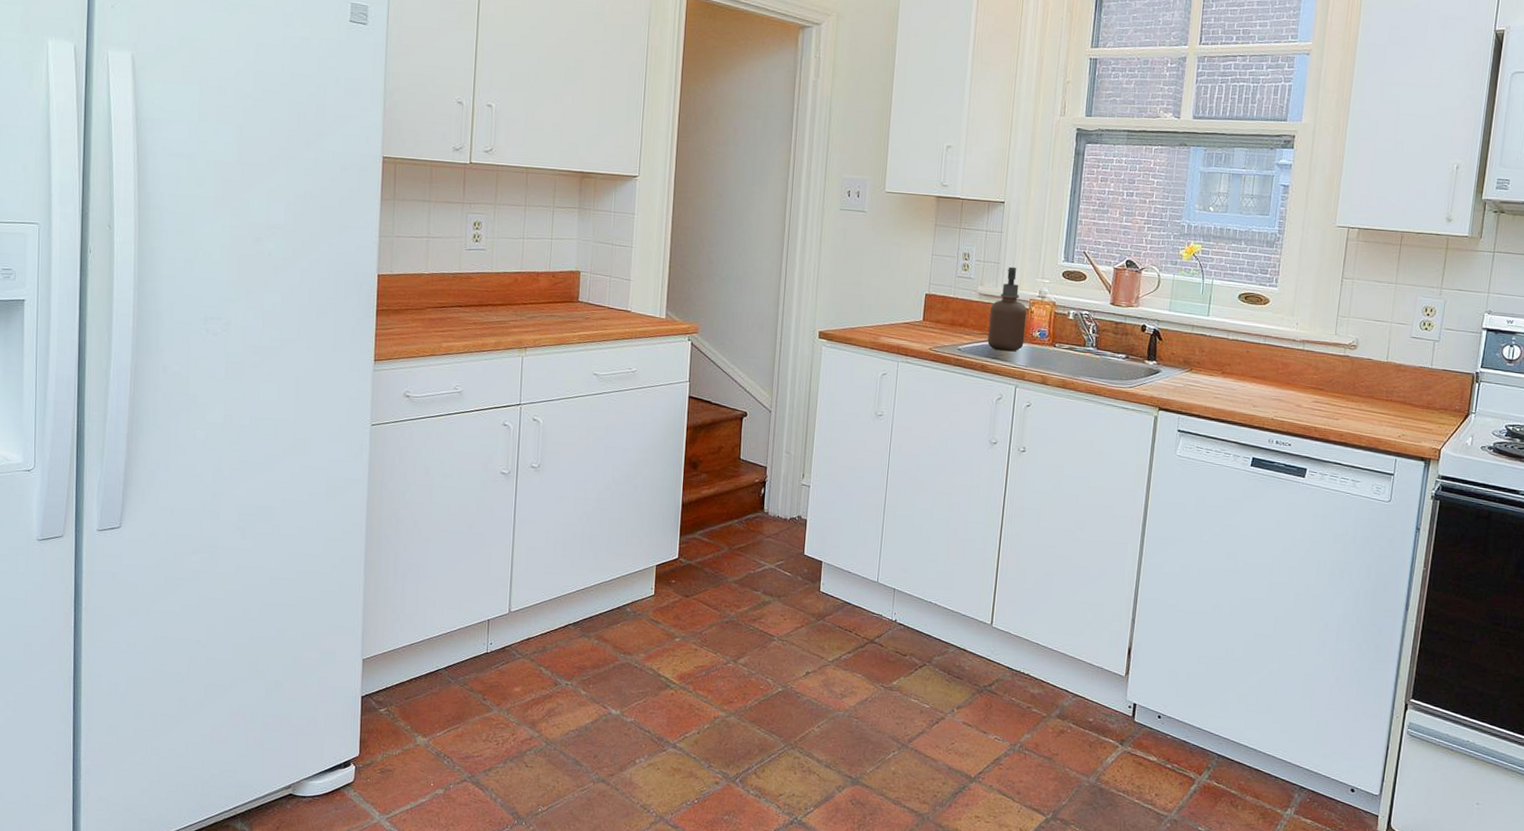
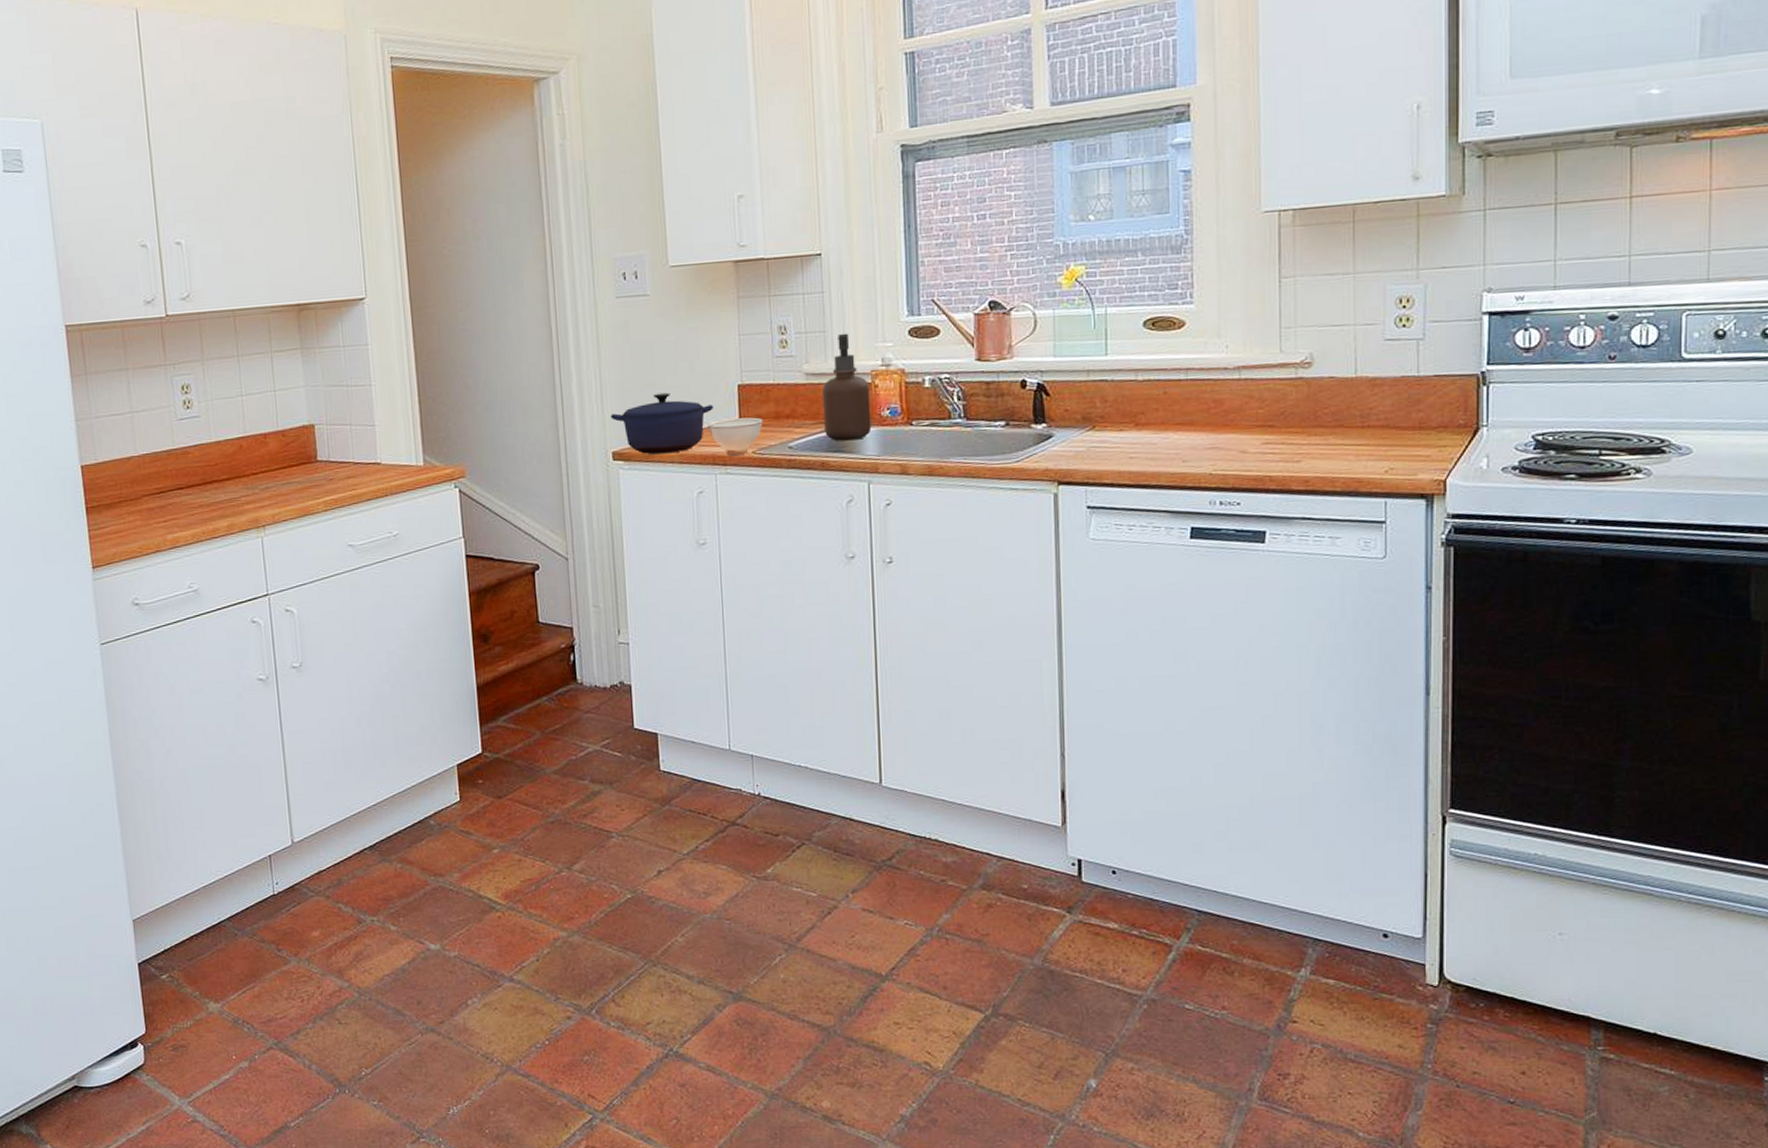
cooking pot: none [822,290,905,340] -> present [610,392,714,454]
bowl: none [897,319,941,349] -> present [707,417,763,455]

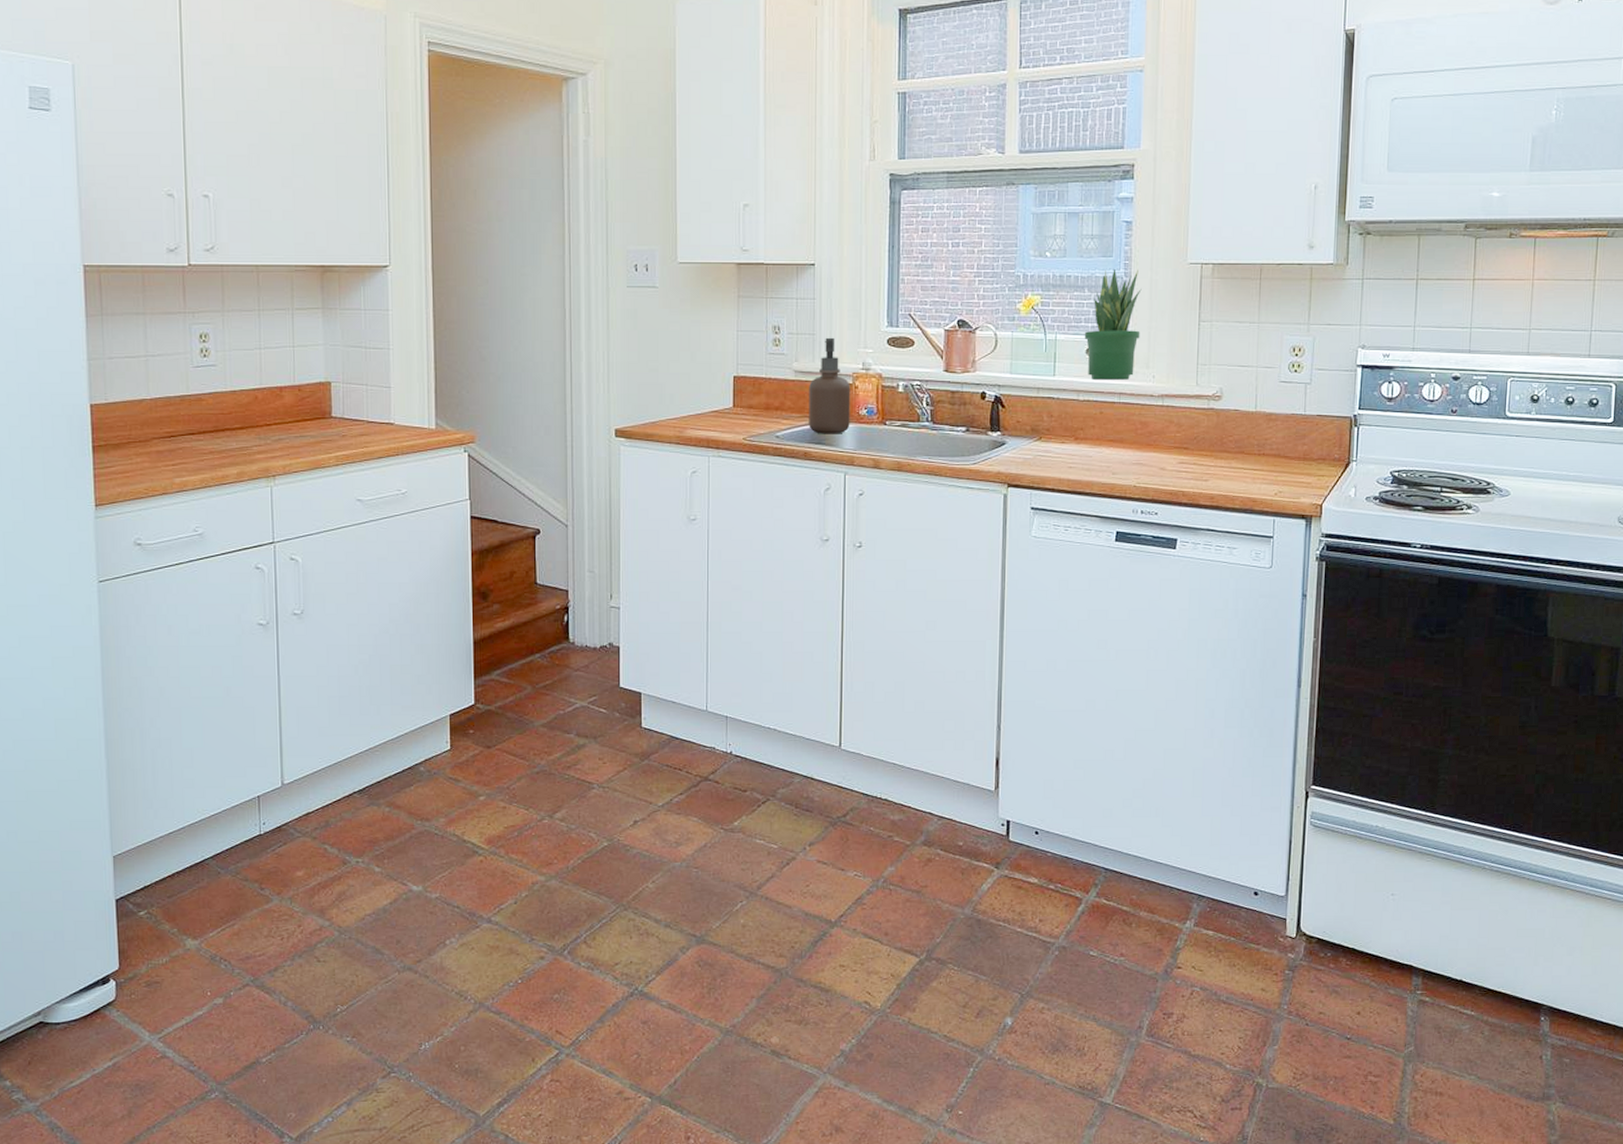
cooking pot: present [610,392,714,454] -> none [615,378,711,433]
bowl: present [707,417,763,455] -> none [703,407,754,440]
planter: none [1139,225,1208,357] -> present [1084,269,1142,381]

